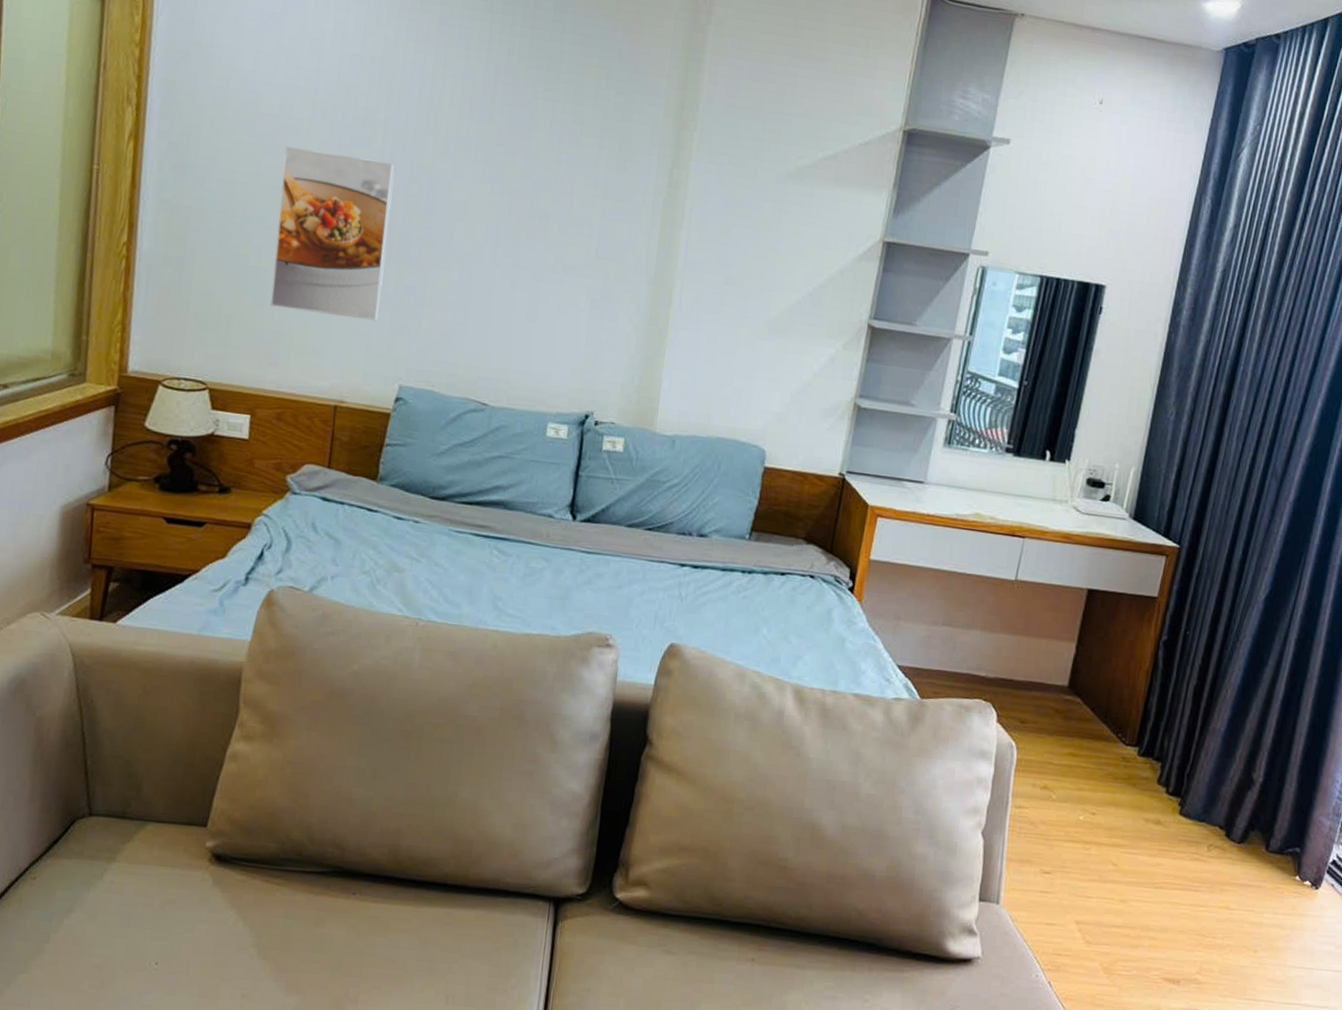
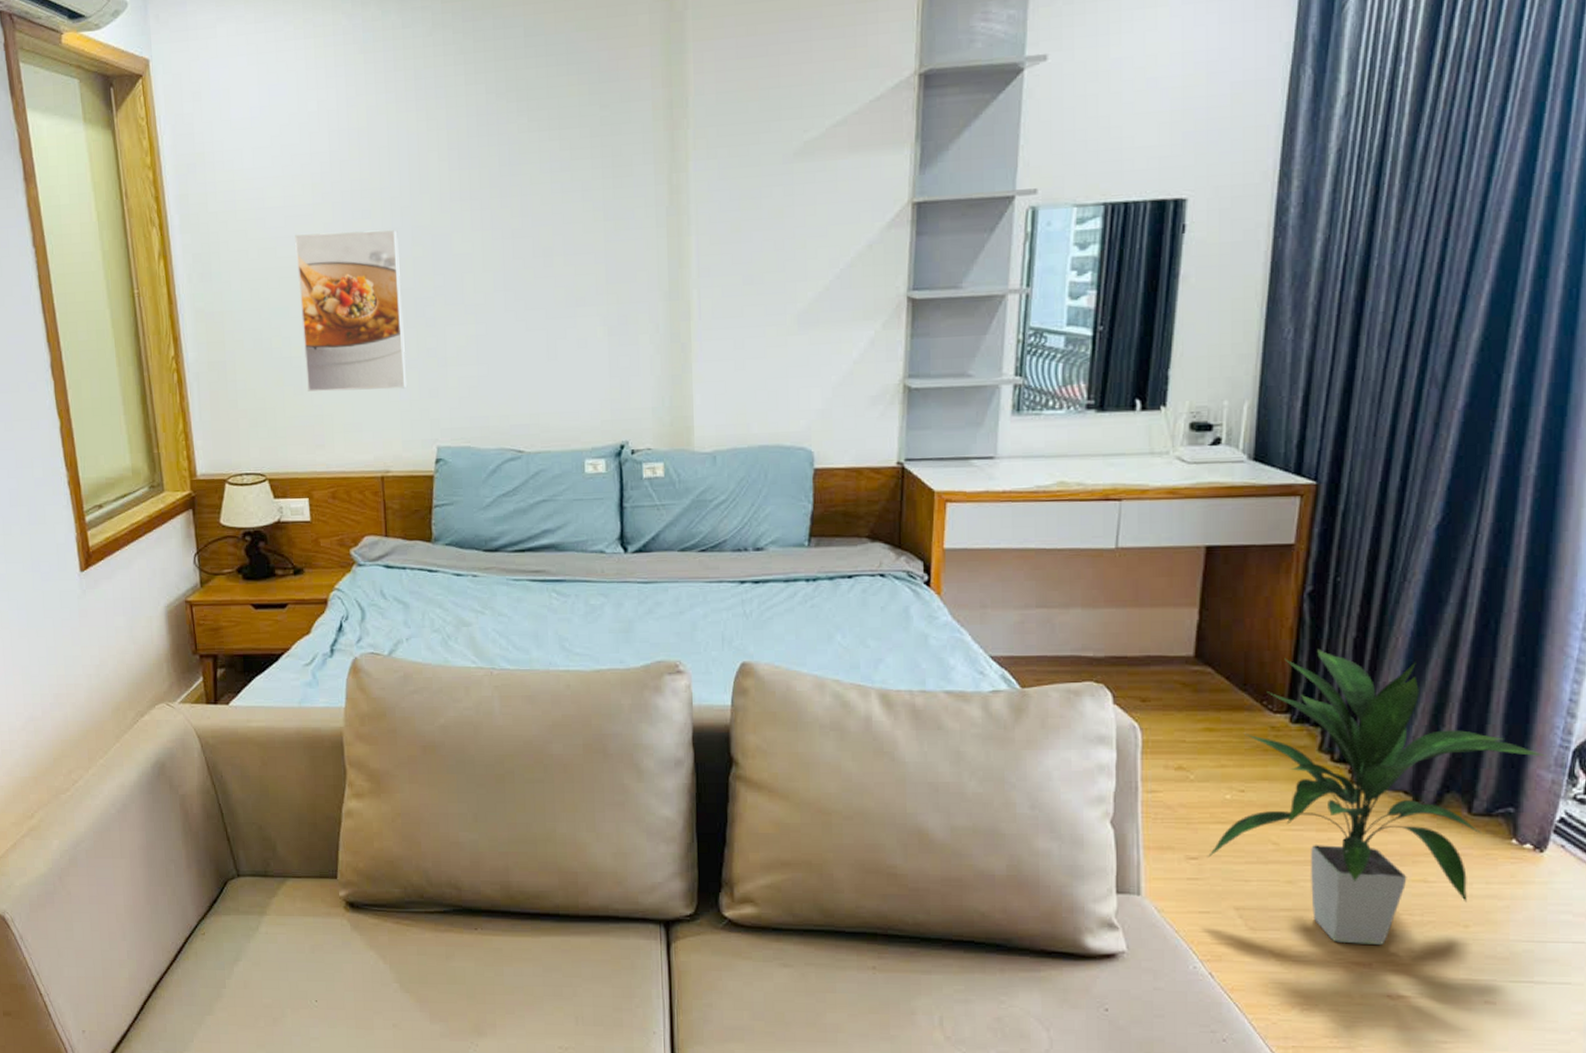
indoor plant: none [1058,693,1327,965] -> present [1207,650,1546,946]

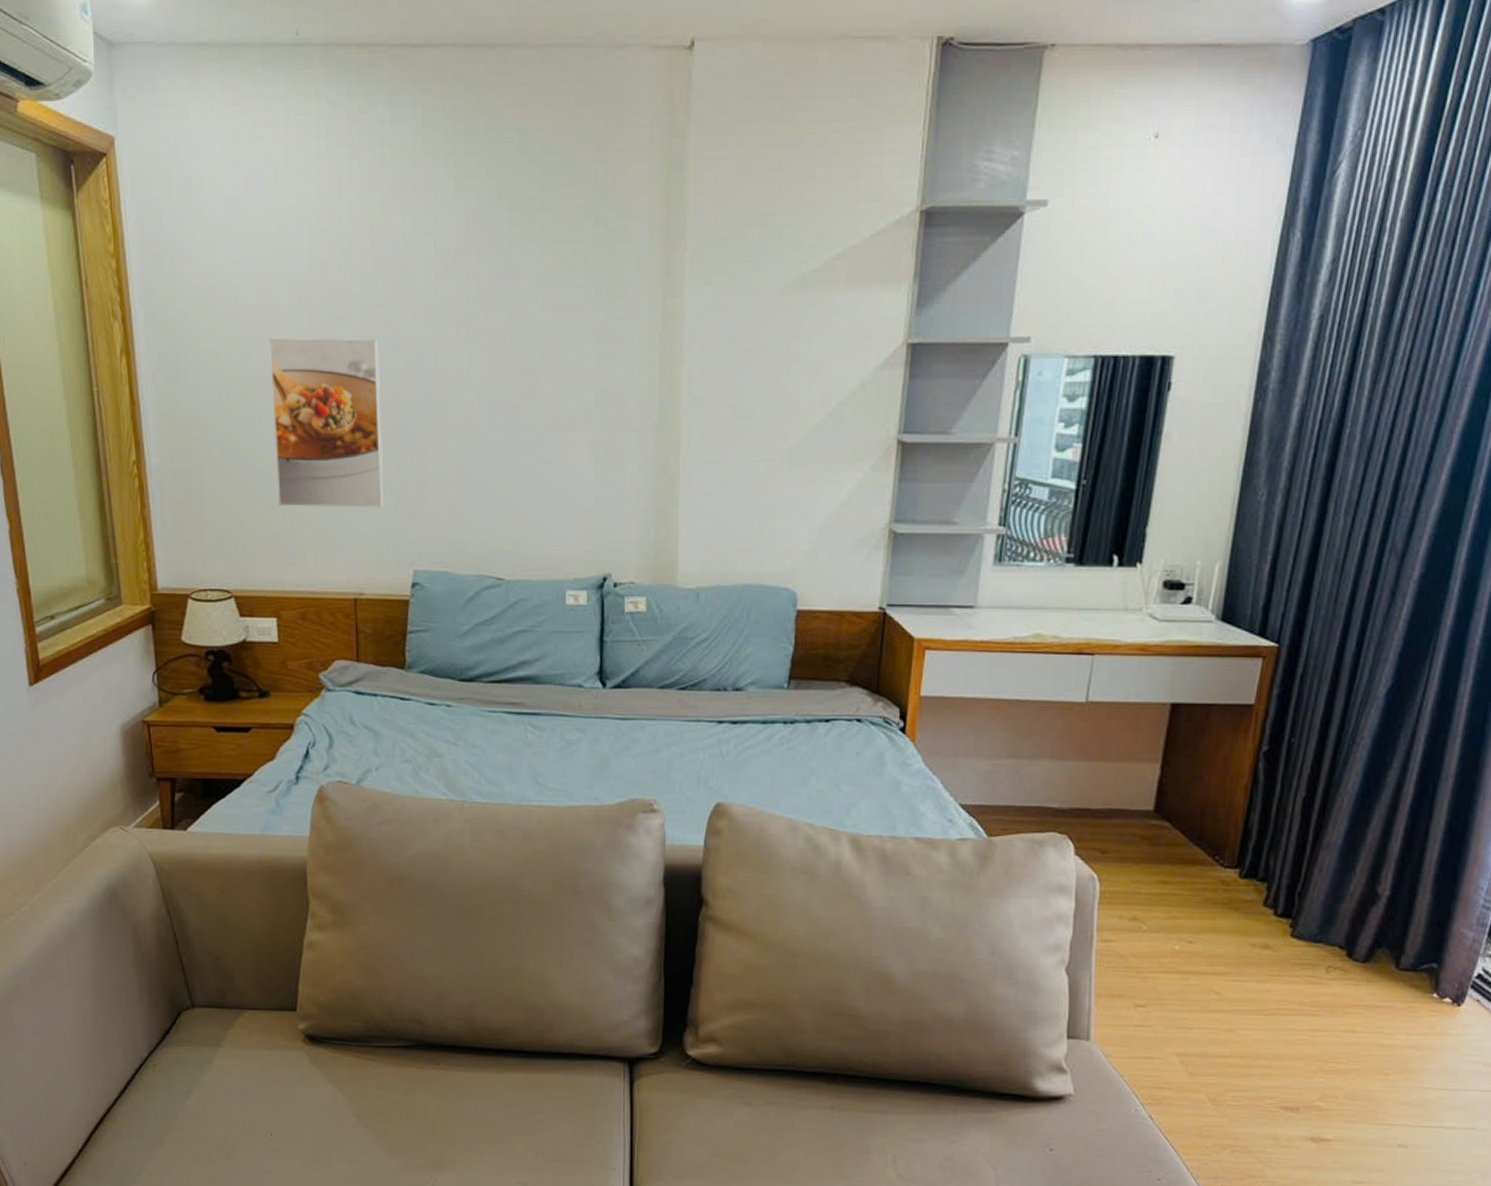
indoor plant: present [1207,650,1546,946] -> none [1154,808,1470,1092]

